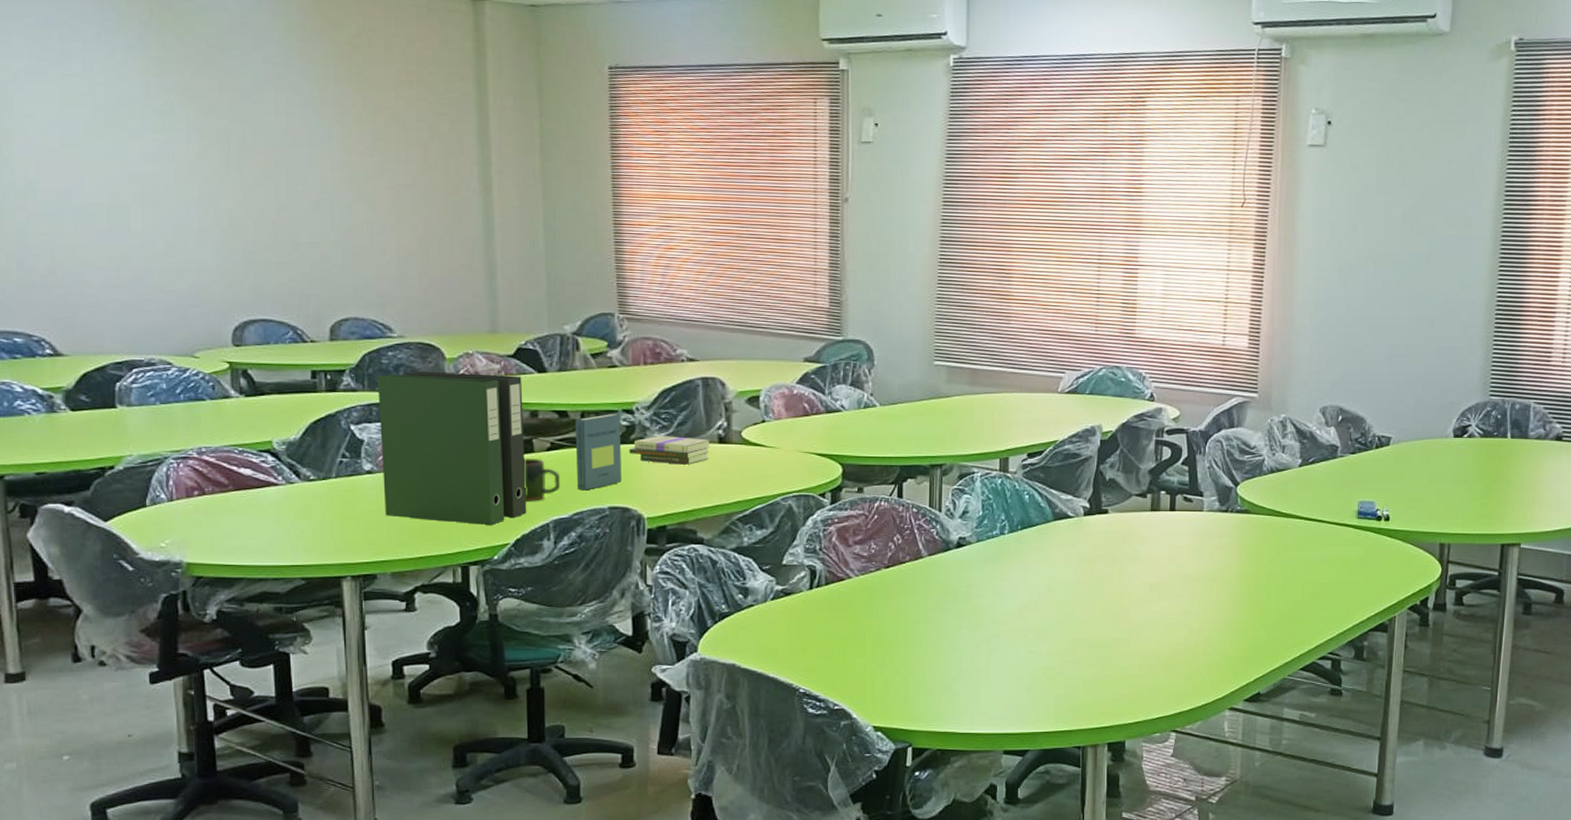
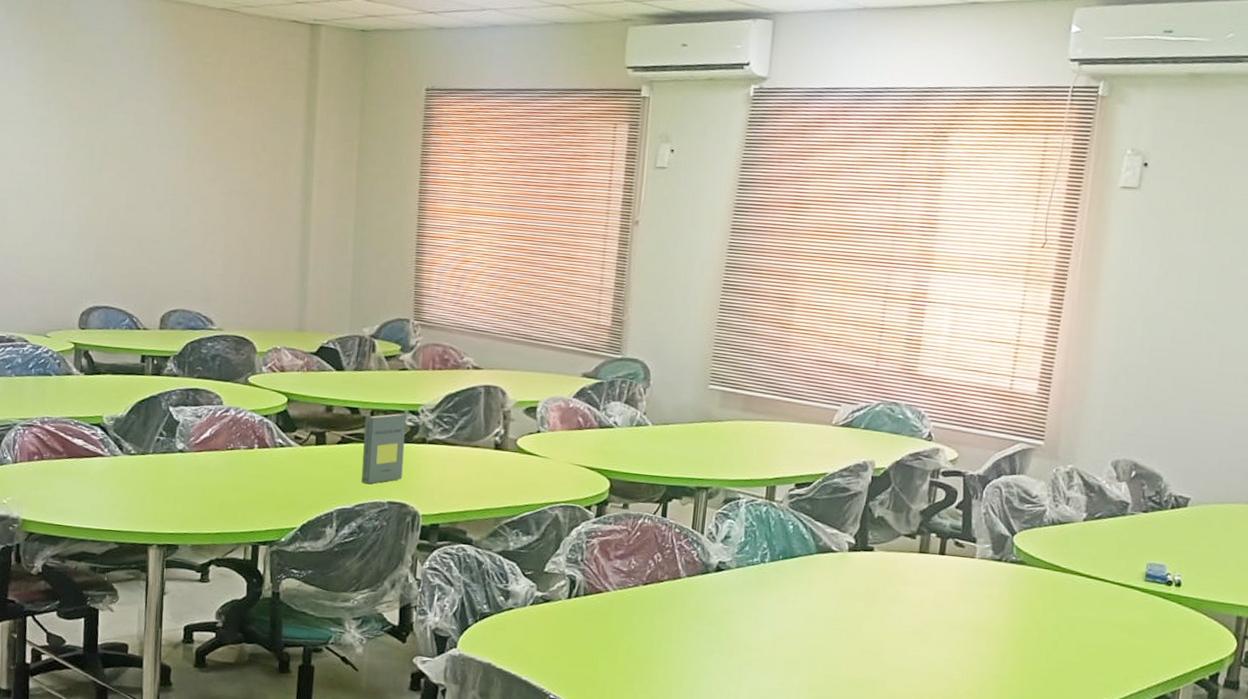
binder: present [377,371,527,525] -> none [191,361,321,509]
mug: present [523,459,561,501] -> none [313,450,347,490]
books: present [629,435,710,465] -> none [411,437,487,468]

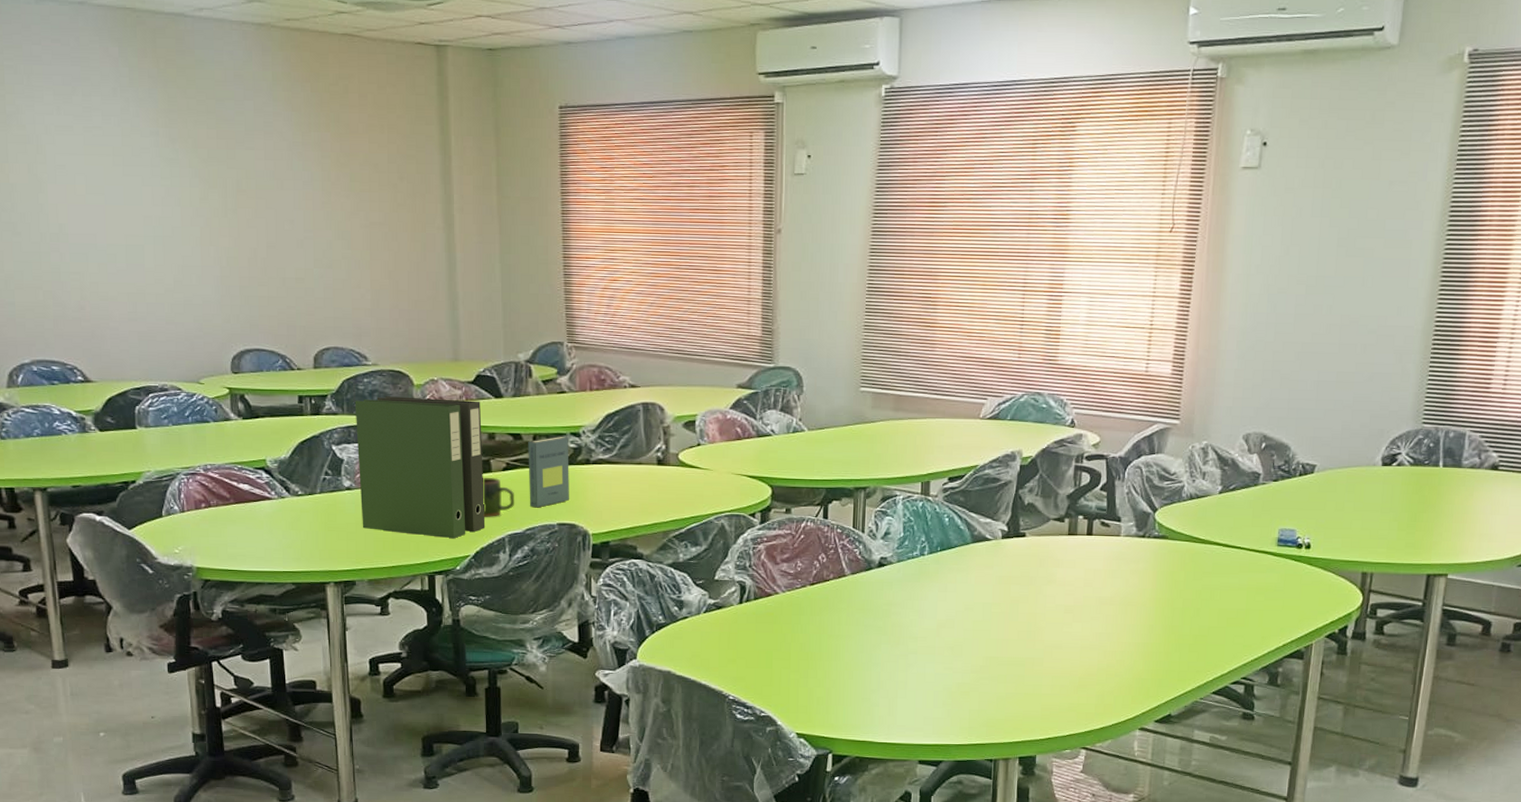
binder: none [191,361,321,509] -> present [354,396,486,538]
mug: none [313,450,347,490] -> present [482,478,515,517]

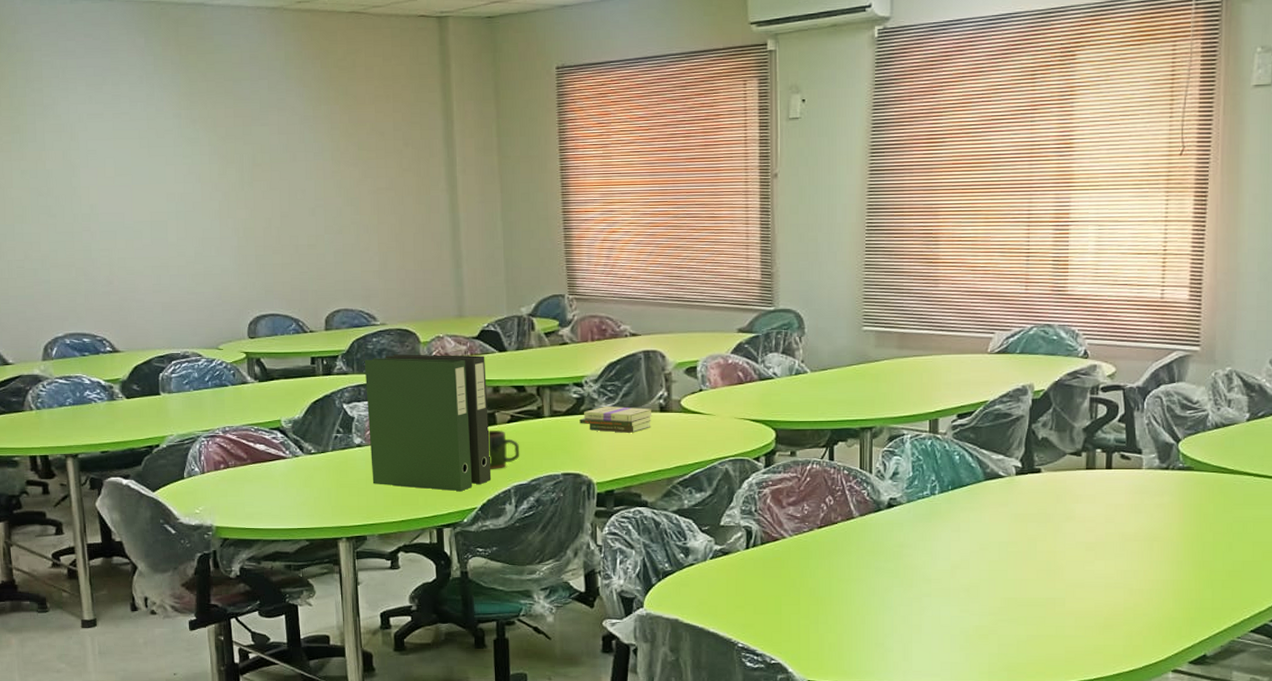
book: present [528,436,569,508] -> none [532,386,573,459]
books: none [576,456,650,485] -> present [579,405,652,433]

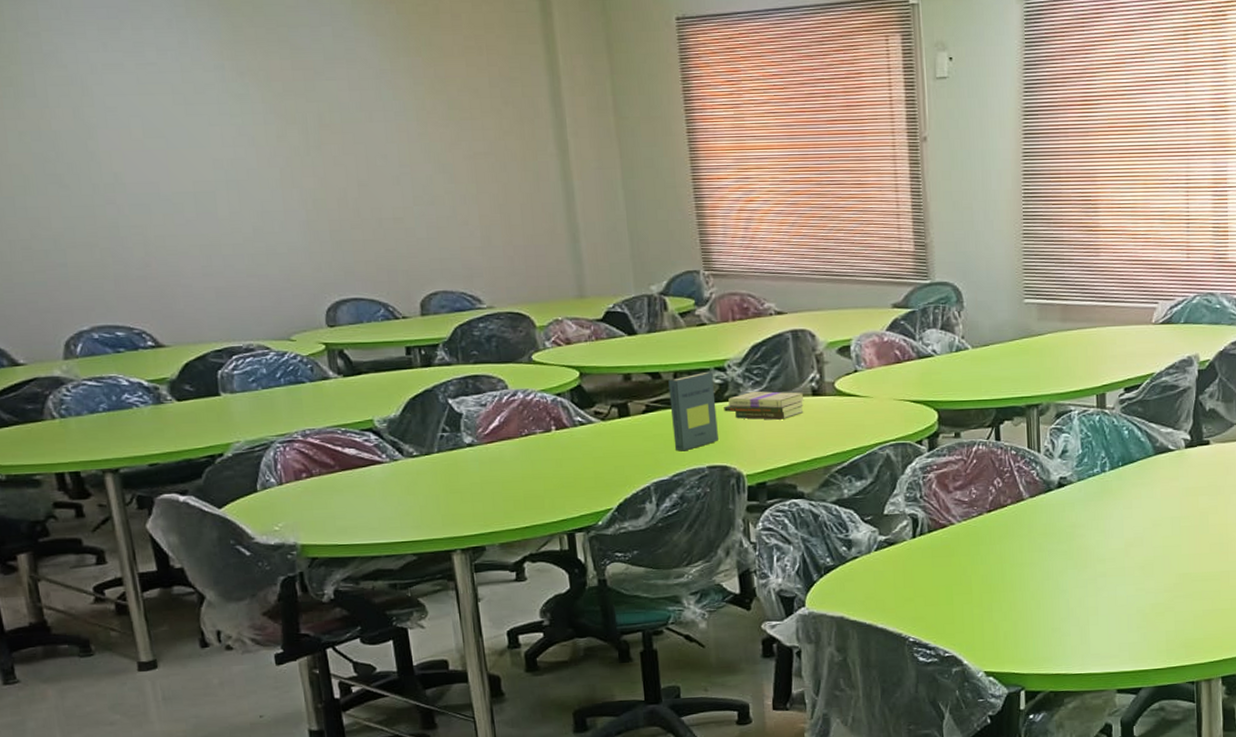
binder: present [364,354,492,491] -> none [470,340,628,491]
mug: present [487,430,520,469] -> none [620,422,659,465]
book: none [532,386,573,459] -> present [668,371,718,452]

